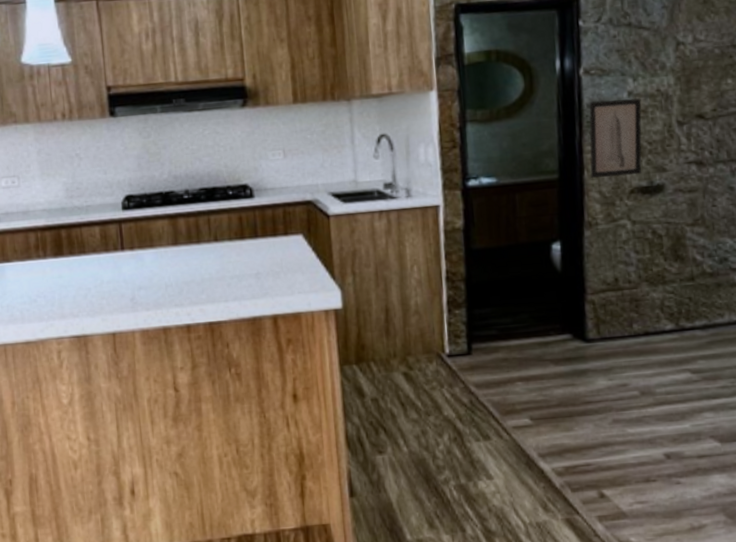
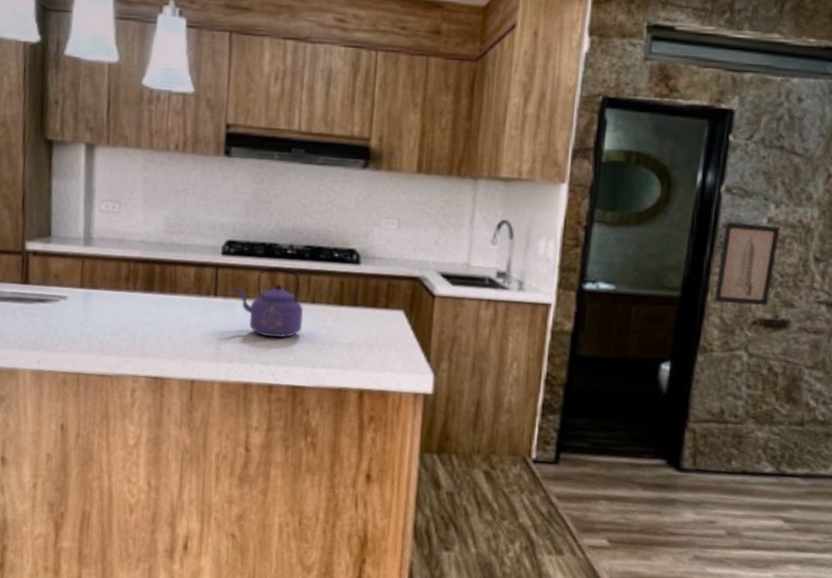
kettle: none [141,213,210,280] -> present [236,267,304,338]

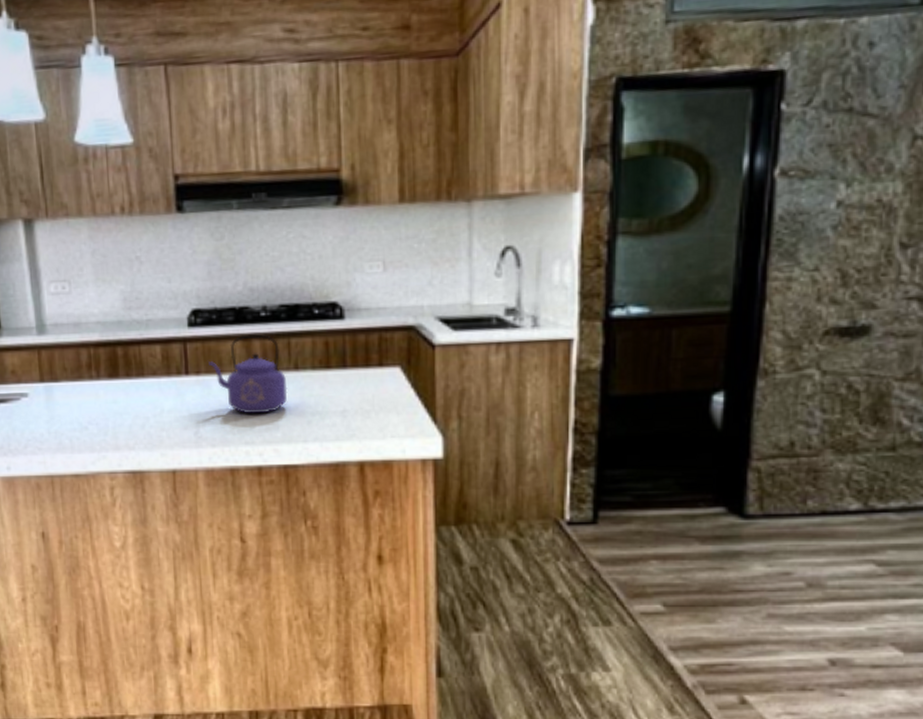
wall art: present [714,222,781,306] -> none [773,210,854,314]

